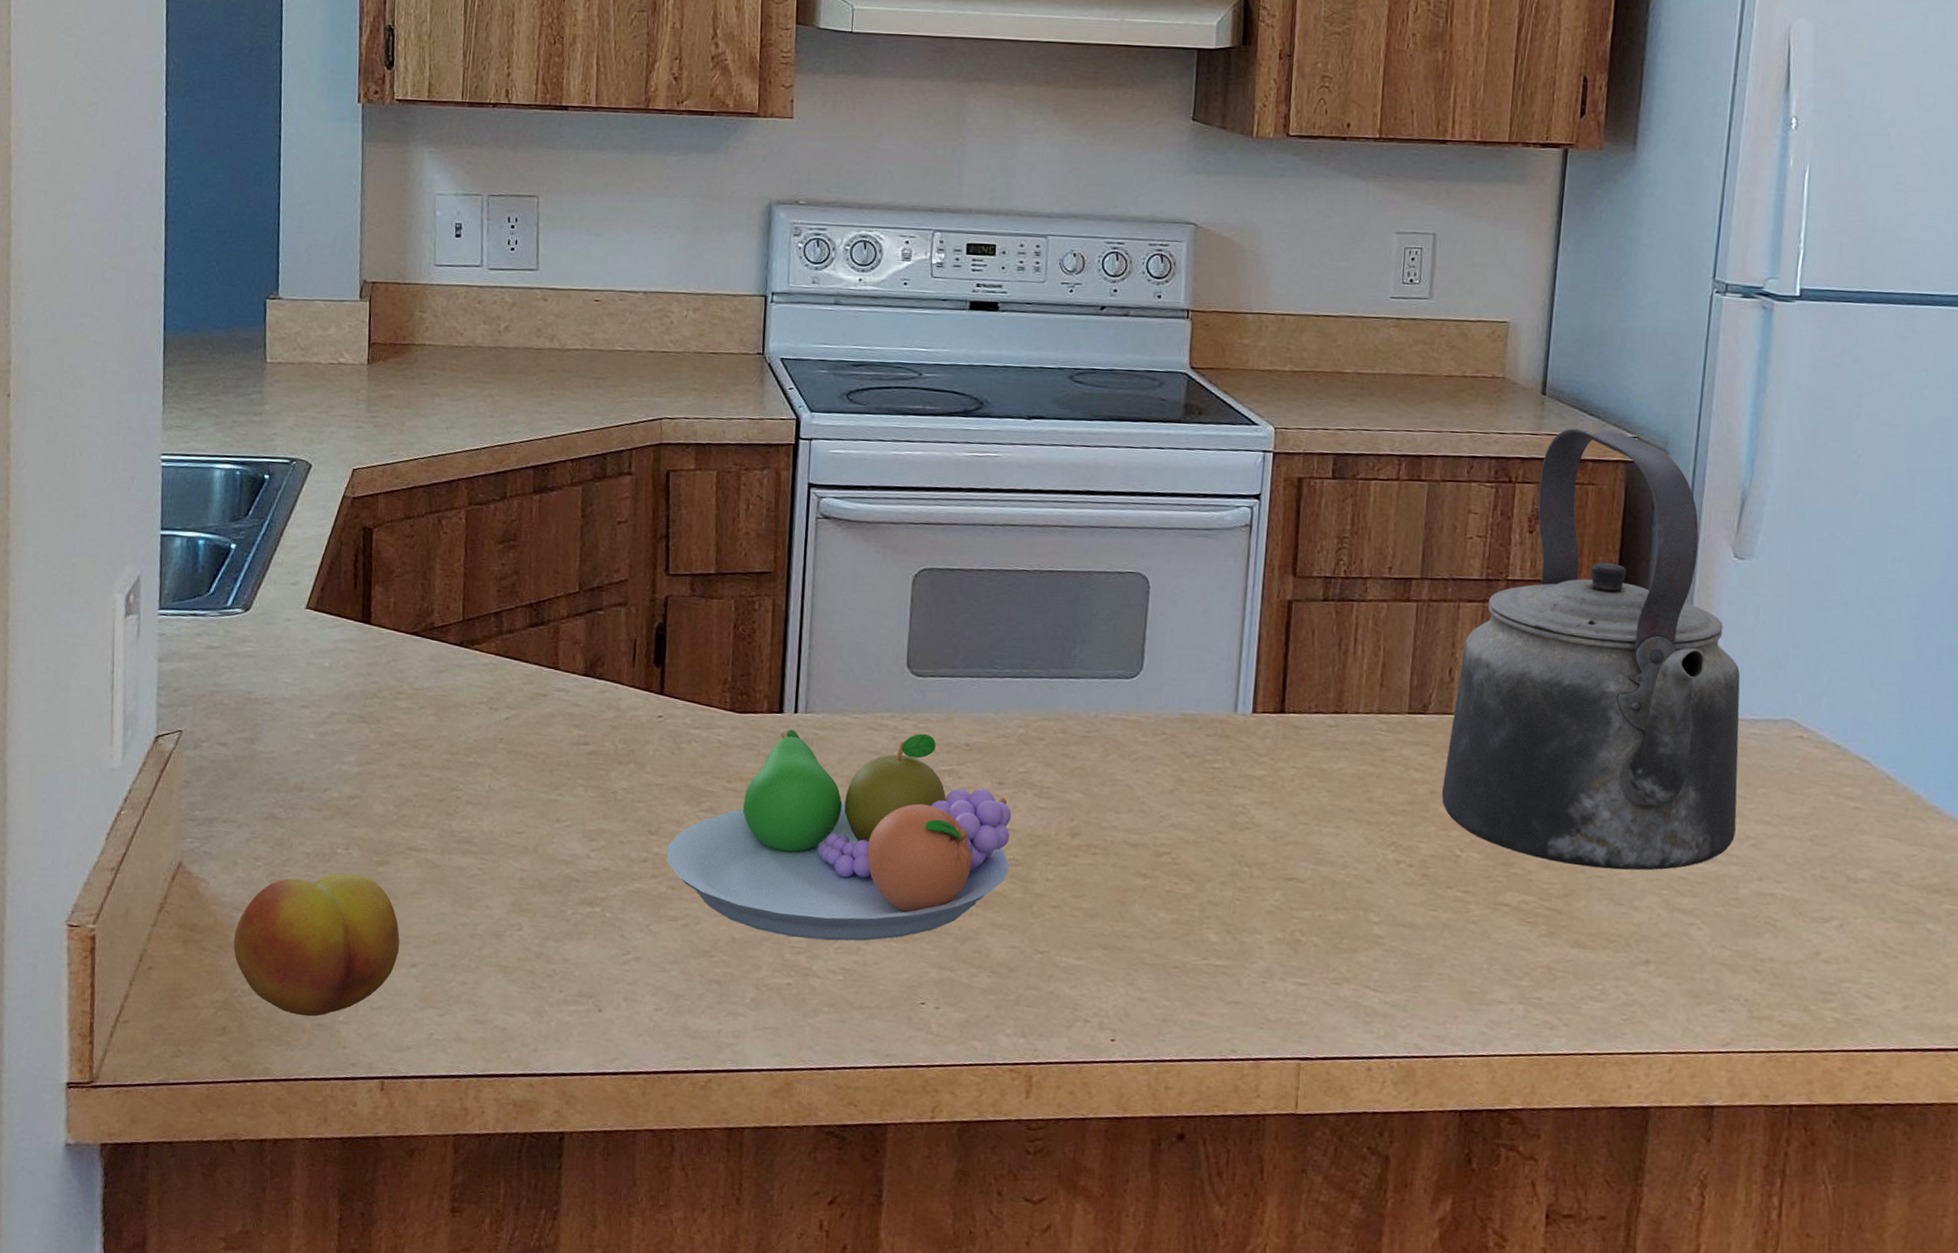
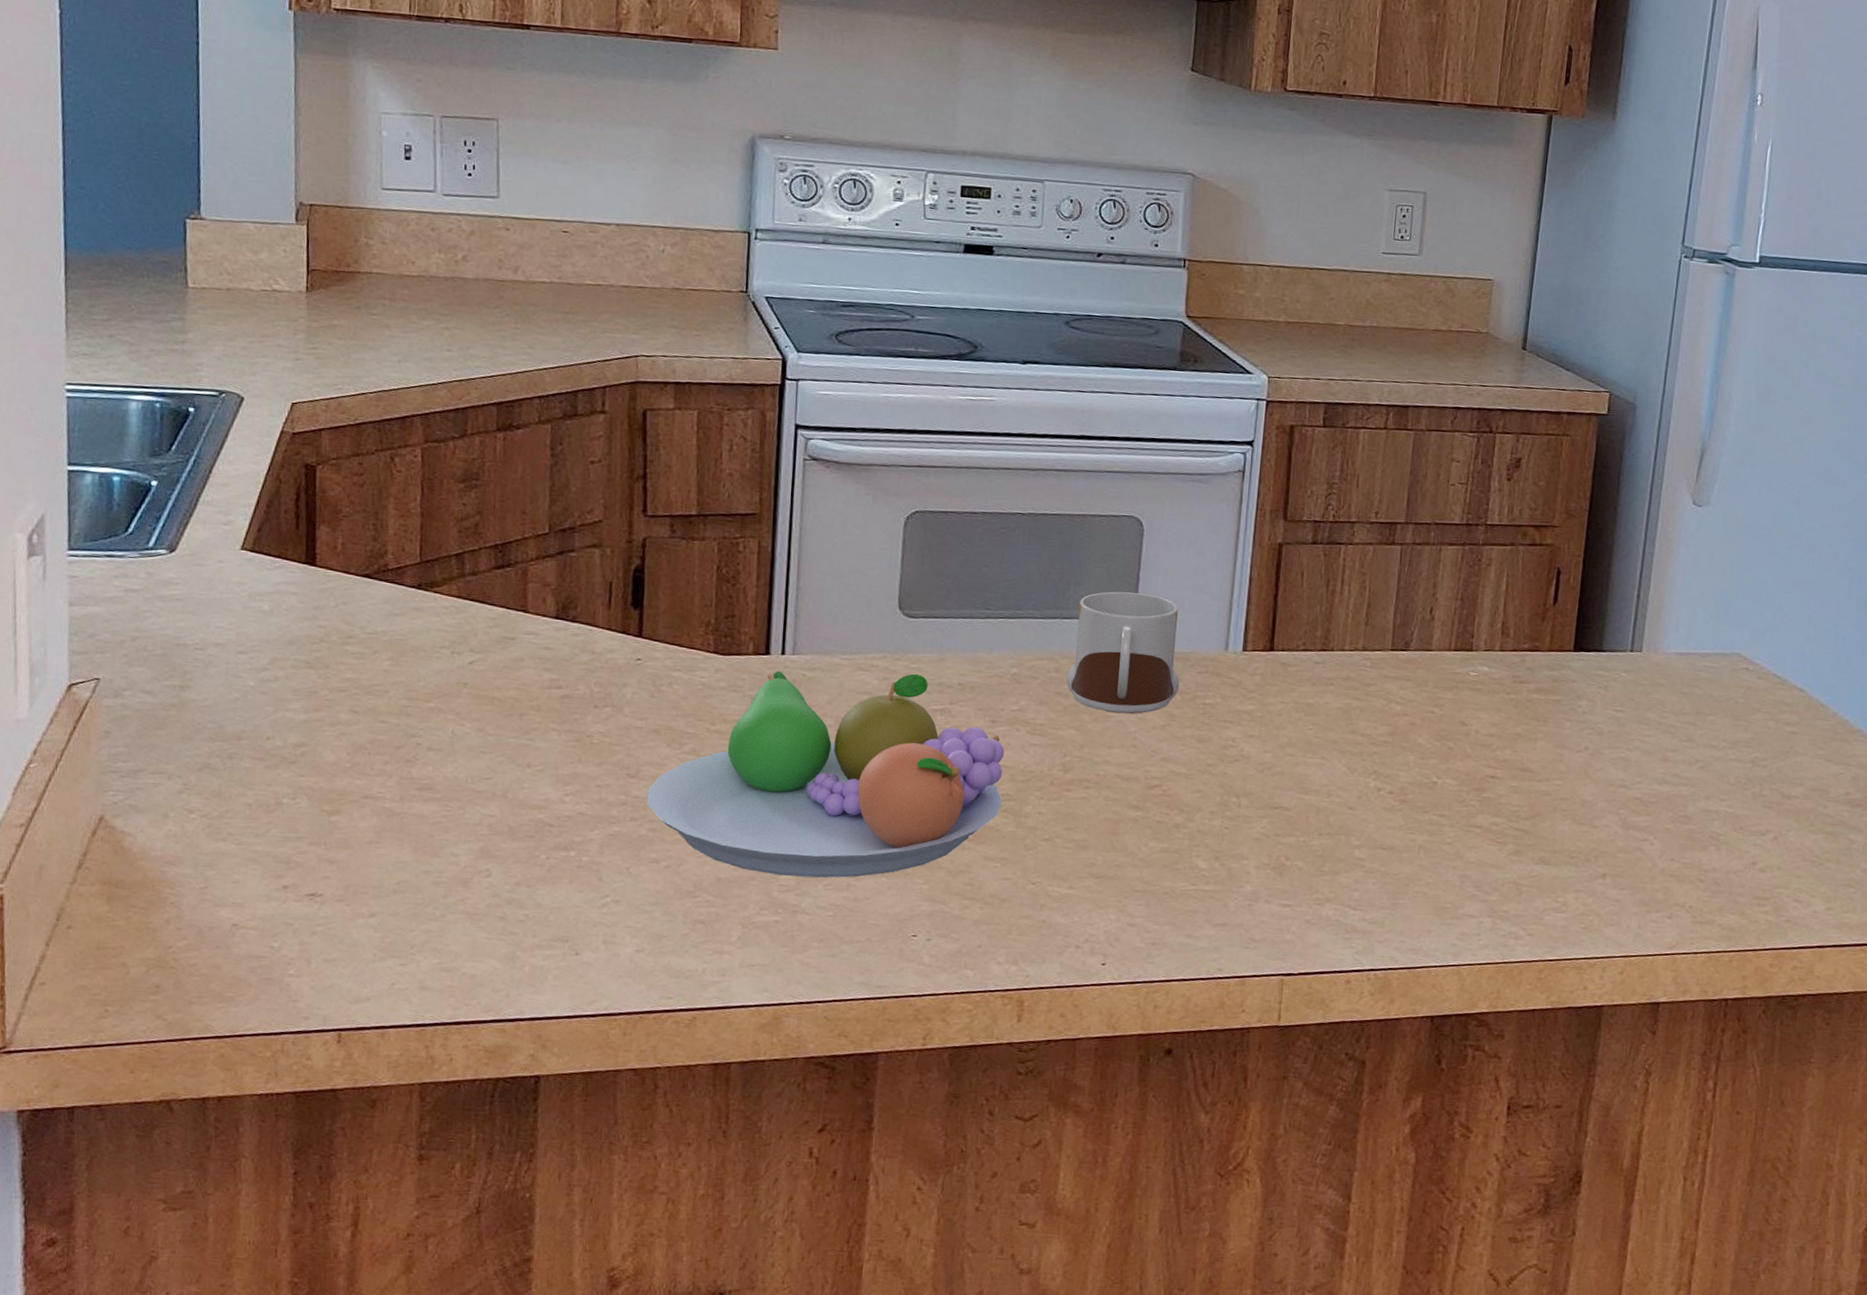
fruit: present [233,872,400,1017] -> none [166,822,356,971]
mug: none [1072,650,1188,778] -> present [1066,591,1180,714]
kettle: present [1442,428,1741,871] -> none [1421,382,1695,793]

